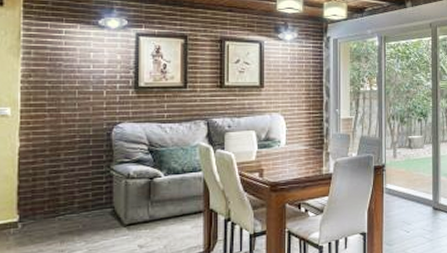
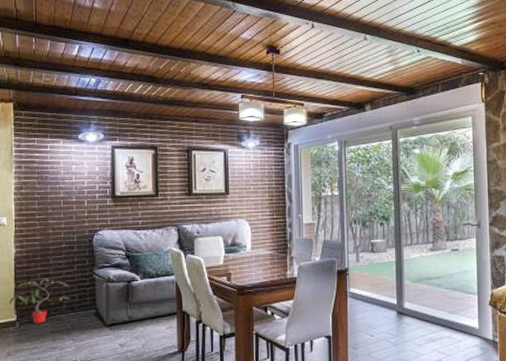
potted plant: none [10,174,84,224] -> present [9,277,71,324]

